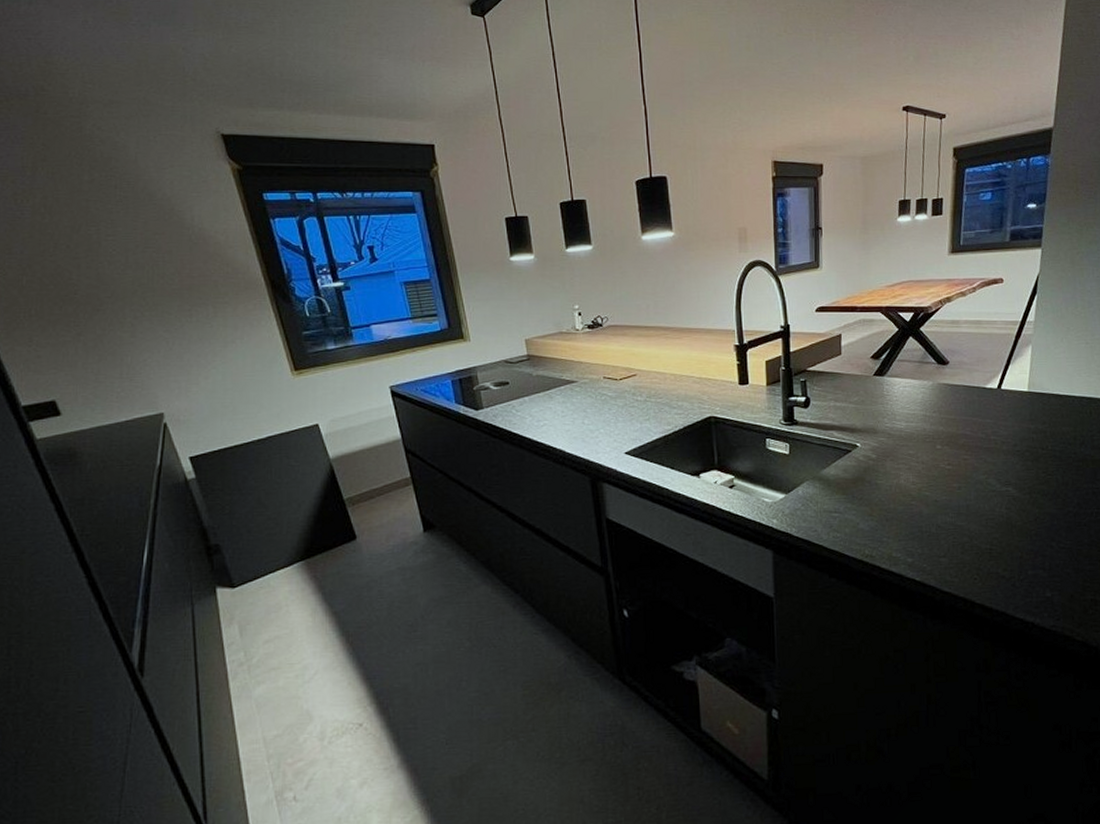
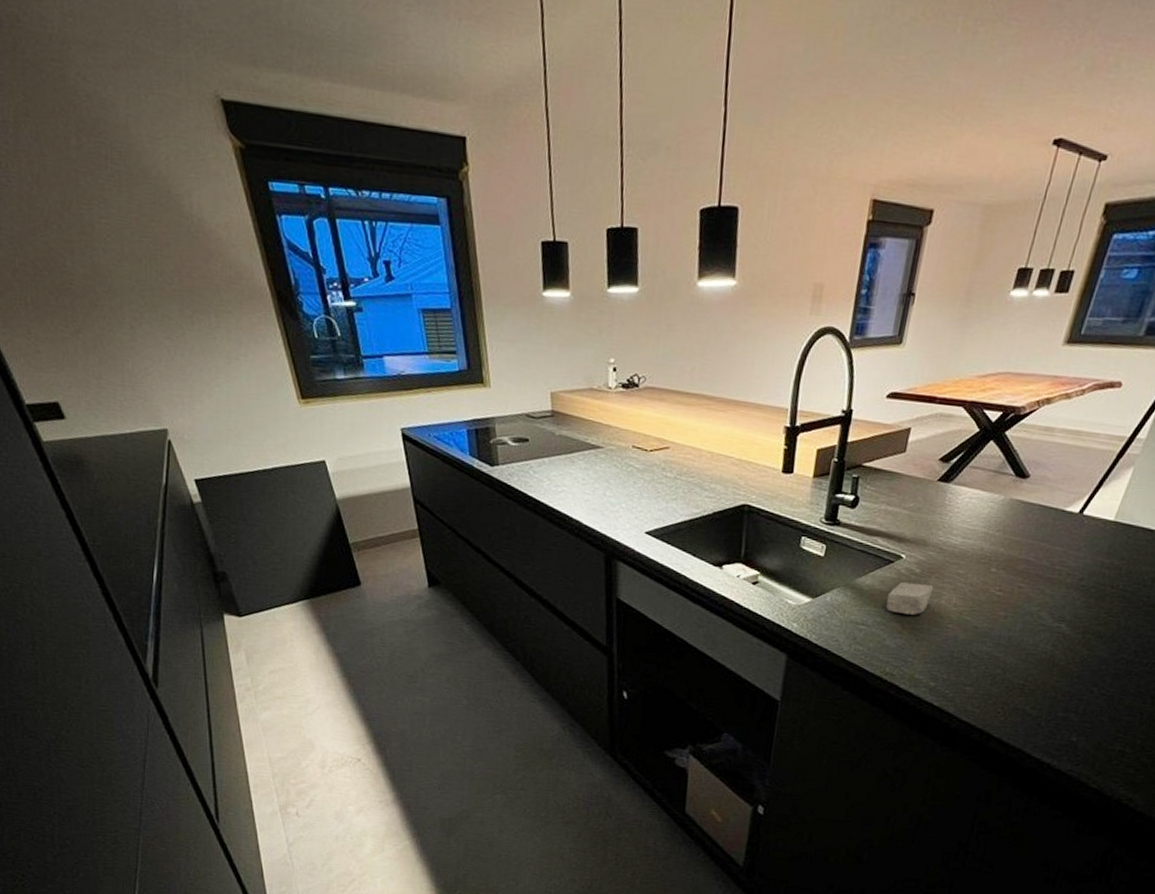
soap bar: none [852,467,892,498] -> present [886,581,934,616]

